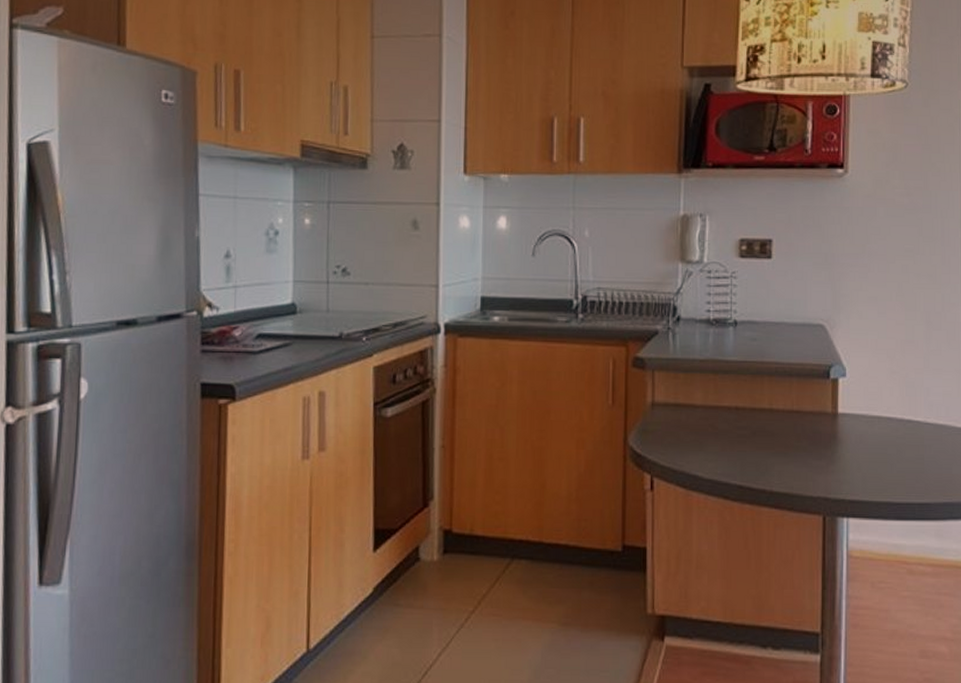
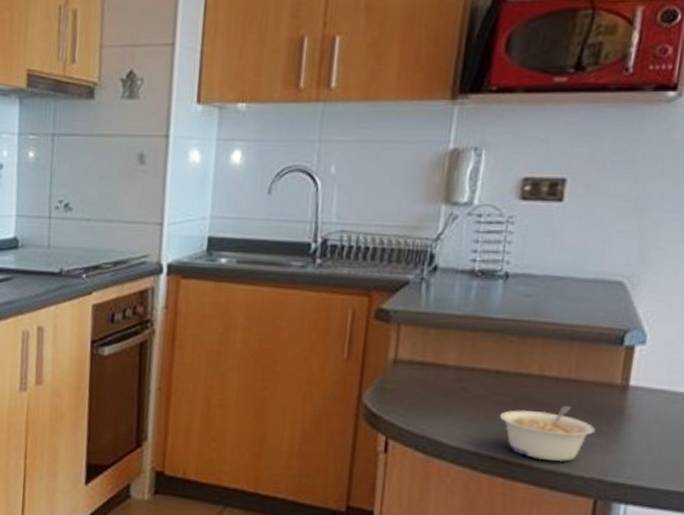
legume: none [742,434,817,485] -> present [499,406,595,462]

